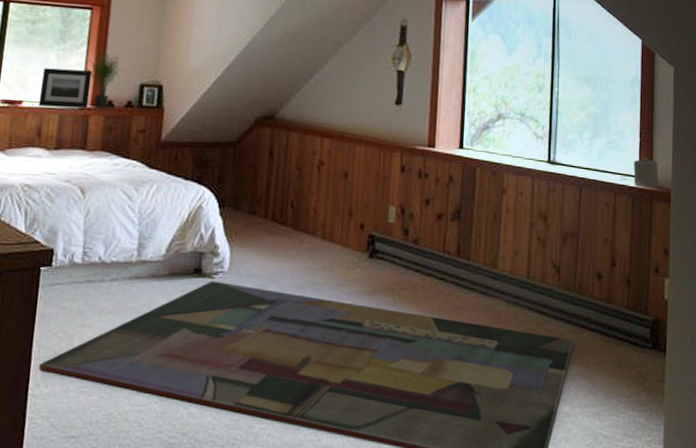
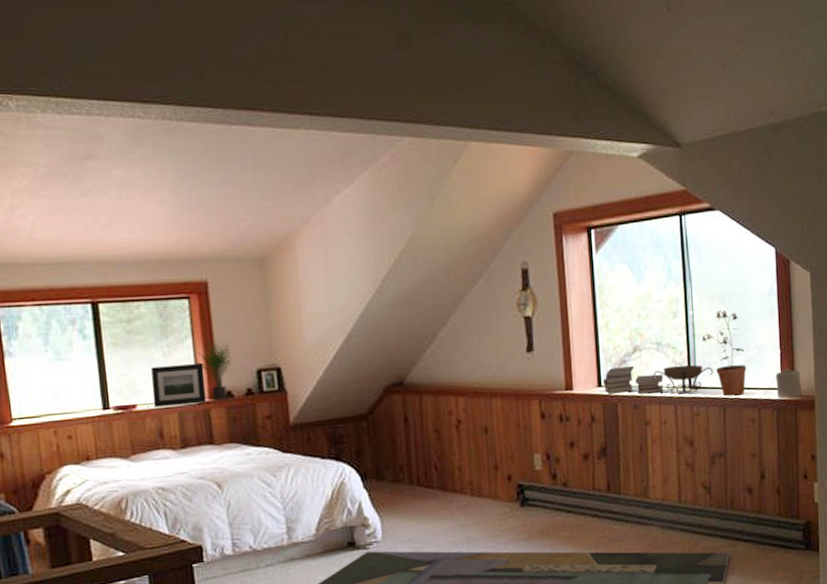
books: none [464,132,496,159] -> present [602,365,634,396]
books: none [496,143,524,164] -> present [635,374,664,395]
decorative bowl: none [514,138,573,168] -> present [653,365,713,394]
potted plant: none [564,90,606,177] -> present [701,310,747,396]

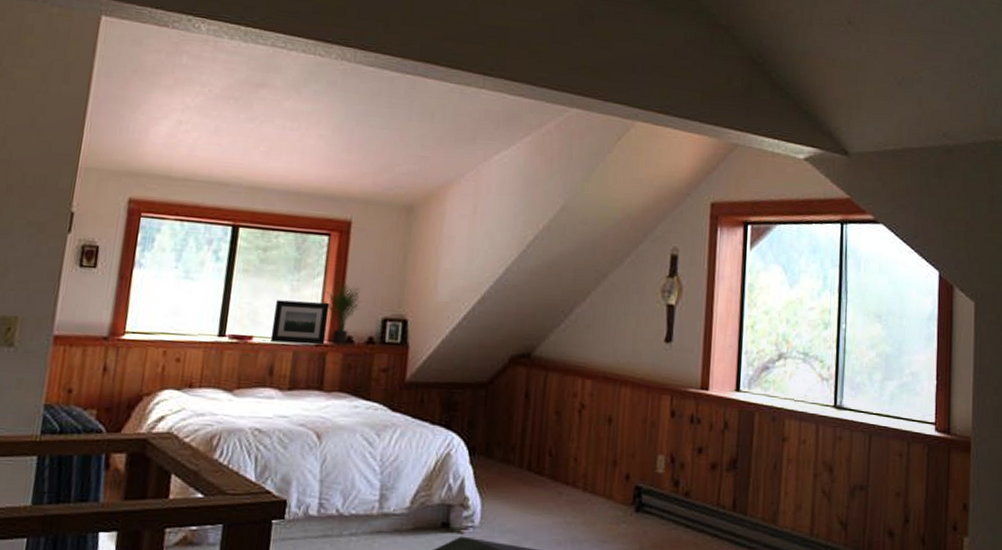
books: present [602,365,634,396] -> none [741,373,777,403]
books: present [635,374,664,395] -> none [777,386,807,409]
decorative bowl: present [653,365,713,394] -> none [796,380,862,413]
potted plant: present [701,310,747,396] -> none [852,327,899,424]
candle: present [776,367,803,400] -> none [929,401,958,437]

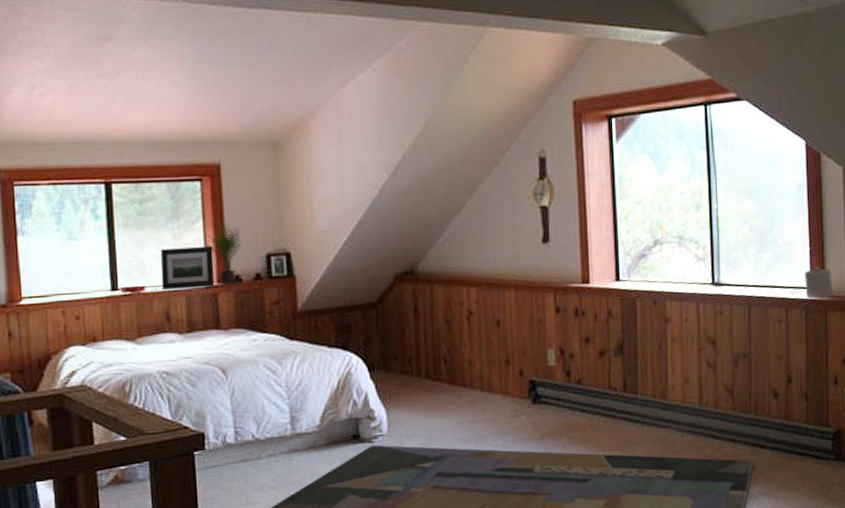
candle: none [929,401,958,437] -> present [805,266,833,300]

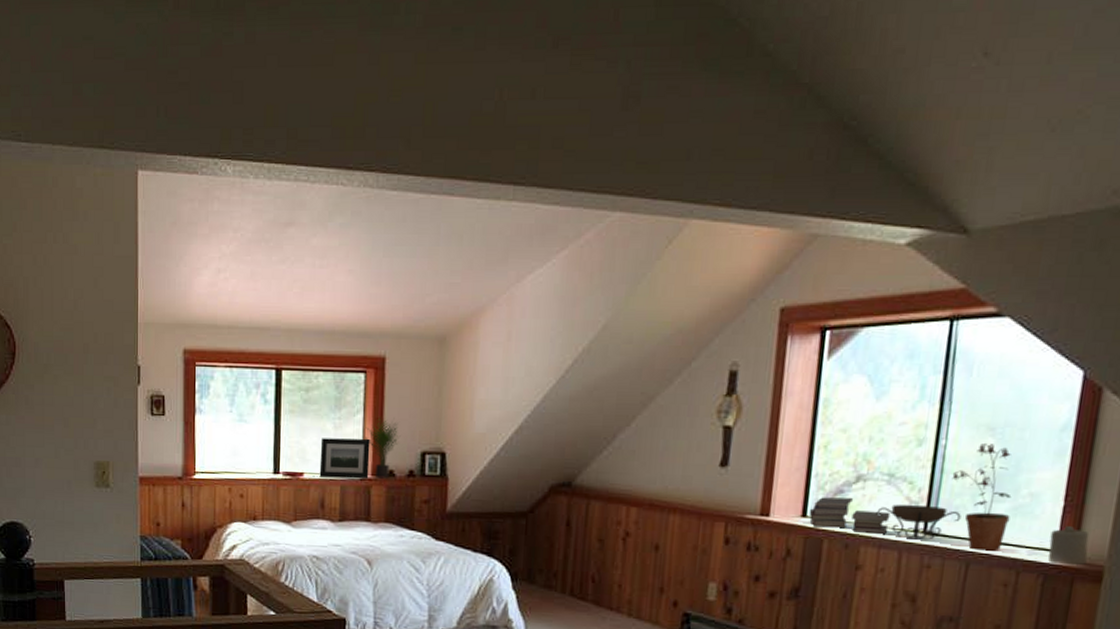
books: none [621,259,654,290] -> present [809,497,853,529]
books: none [656,269,685,291] -> present [852,510,891,535]
decorative bowl: none [674,260,738,291] -> present [876,504,961,540]
potted plant: none [726,203,774,295] -> present [952,442,1012,551]

